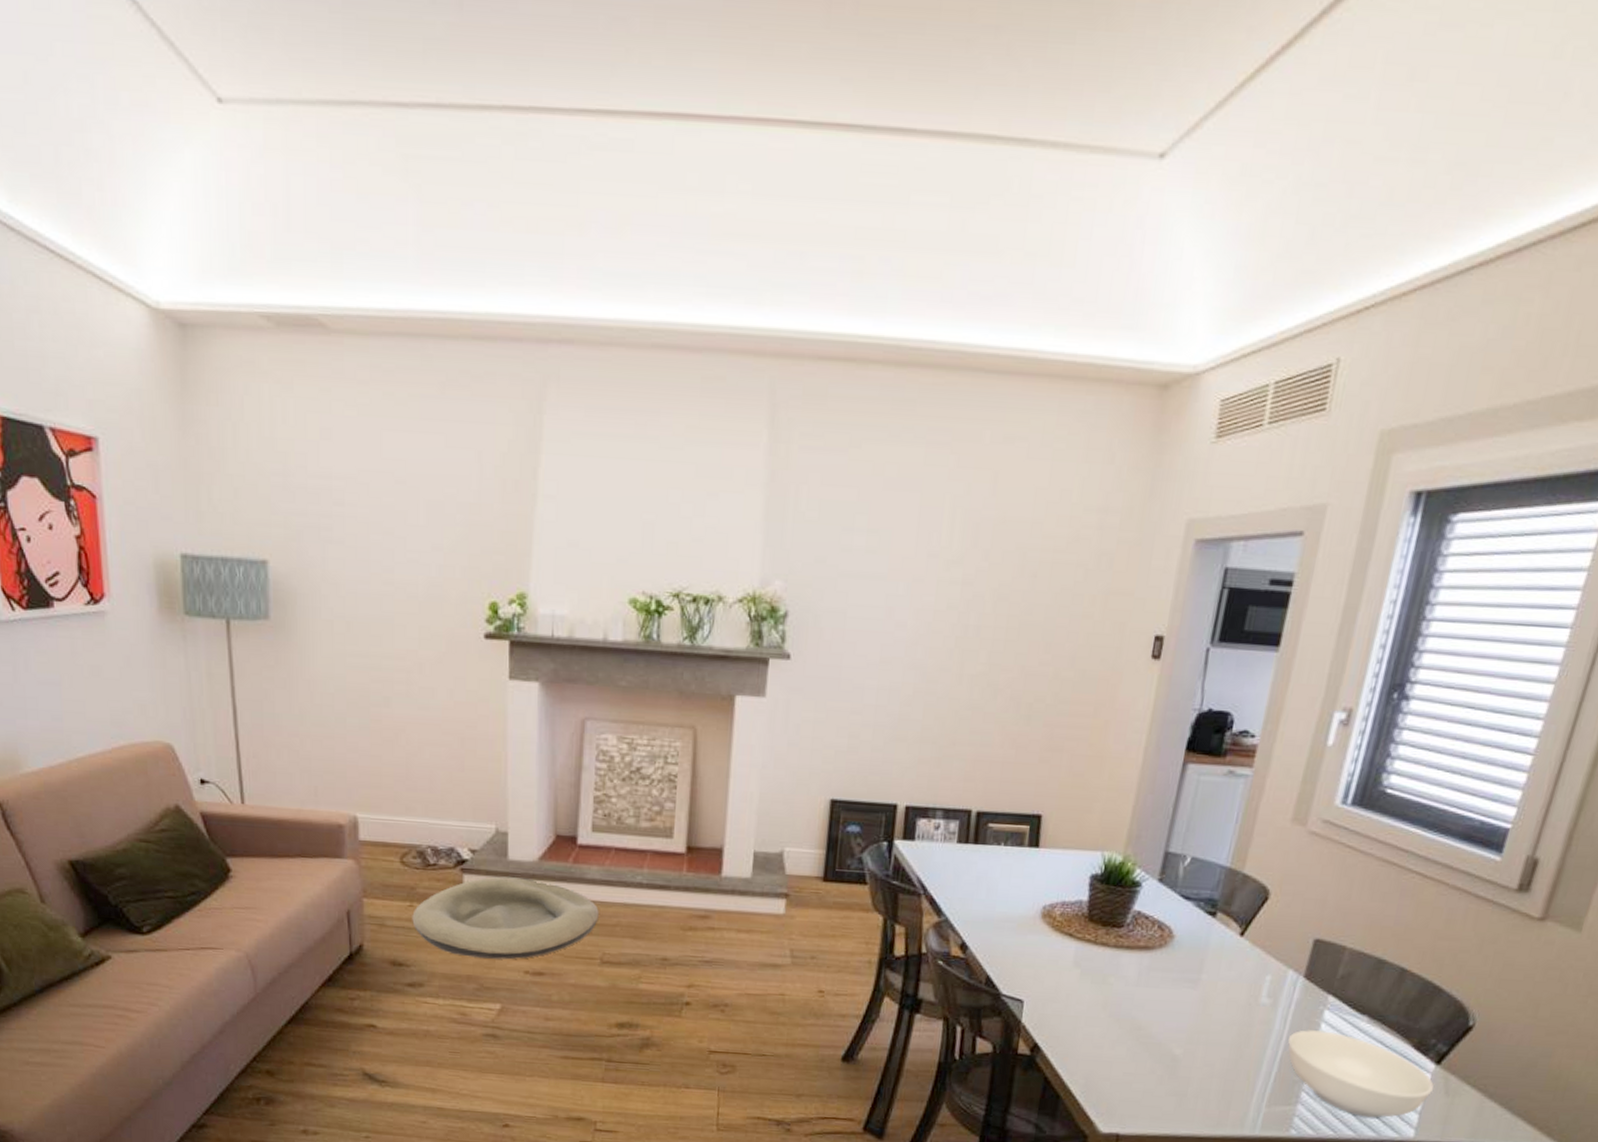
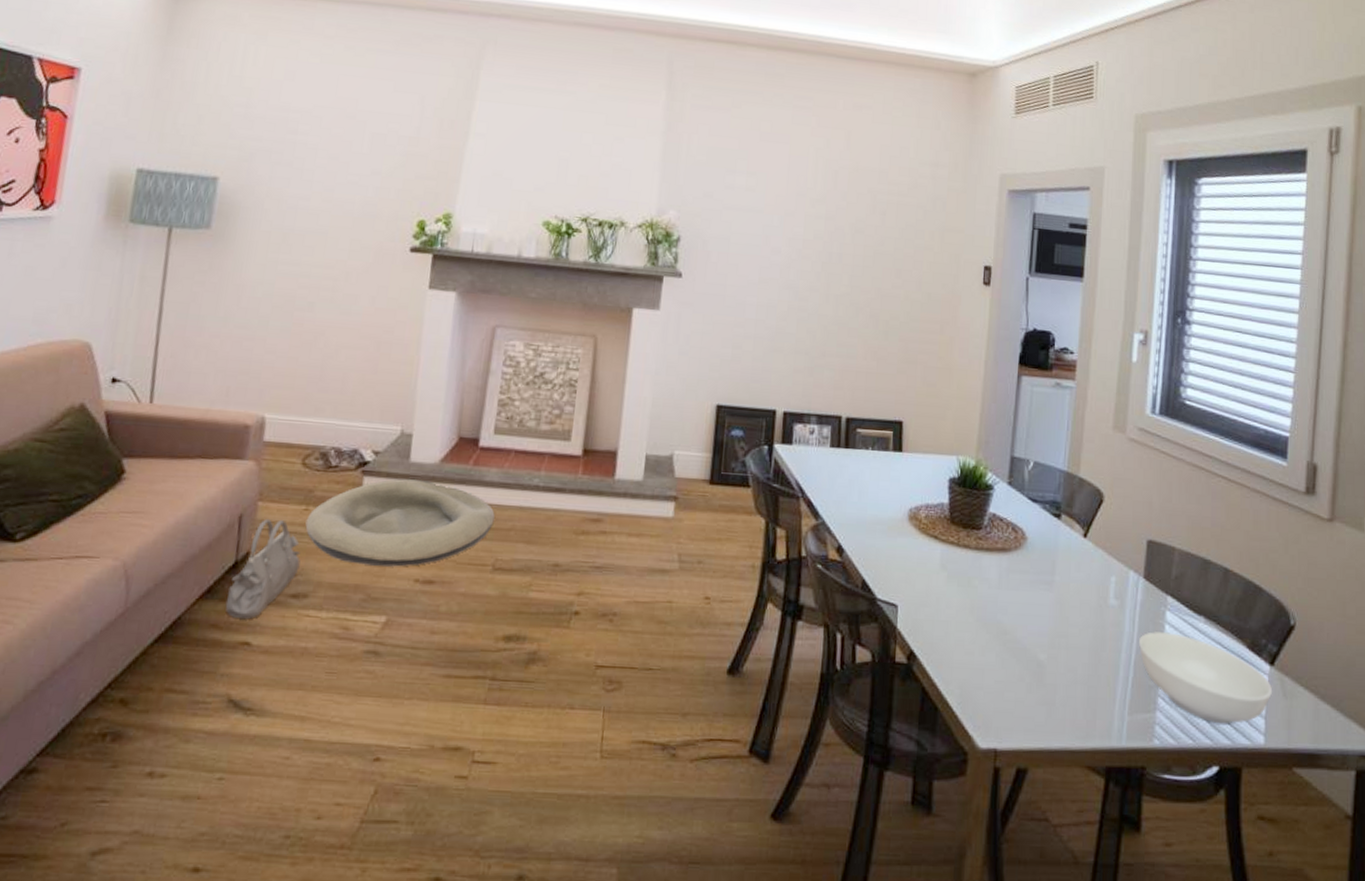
shoulder bag: none [347,914,412,1004] -> present [225,518,301,619]

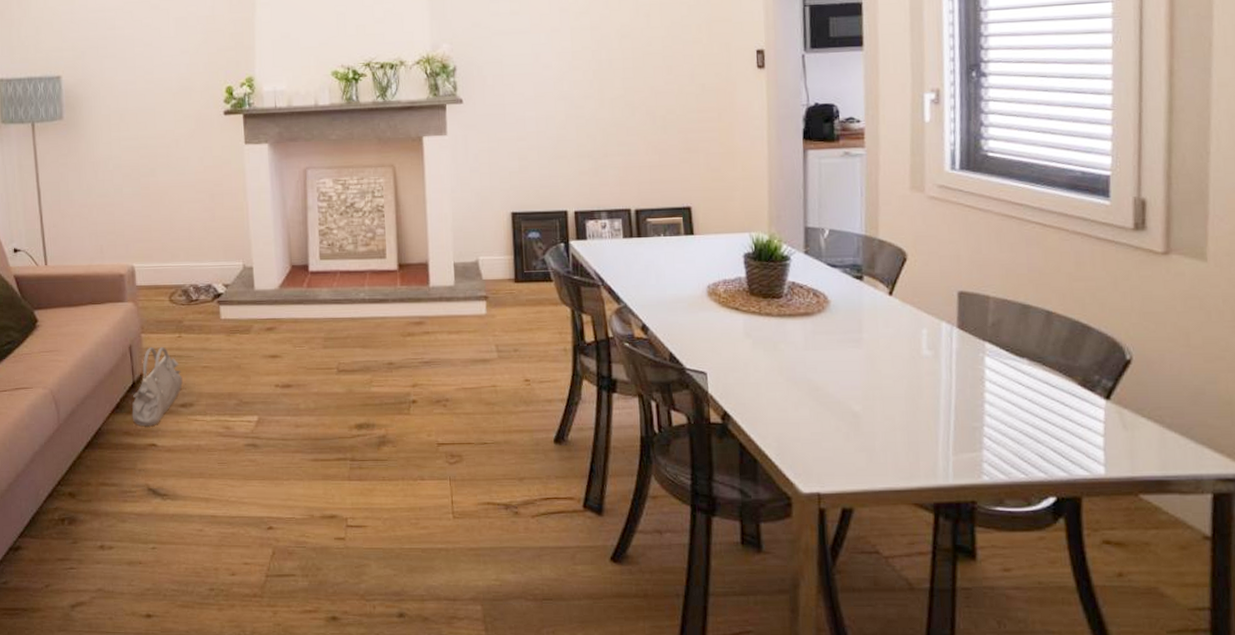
dog bed: present [305,479,495,567] -> none [181,304,332,377]
bowl: present [1138,631,1273,724] -> none [957,377,1111,458]

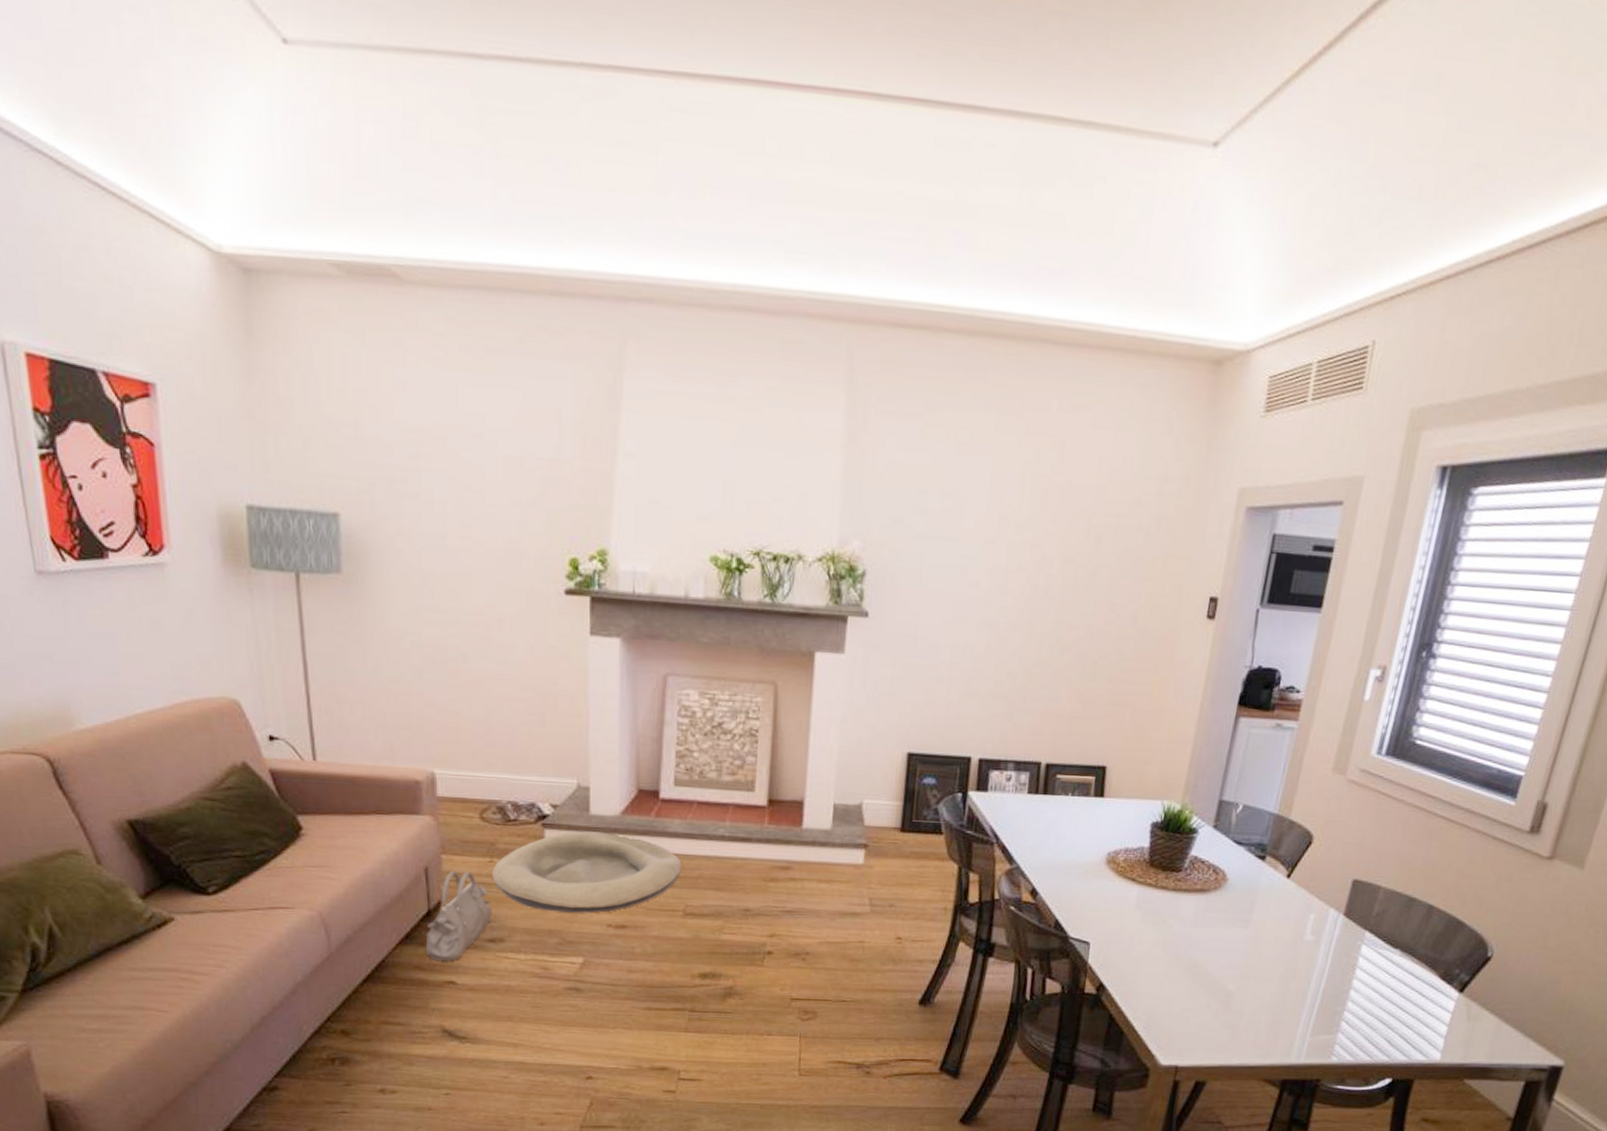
dog bed: none [181,304,332,377] -> present [492,831,682,914]

